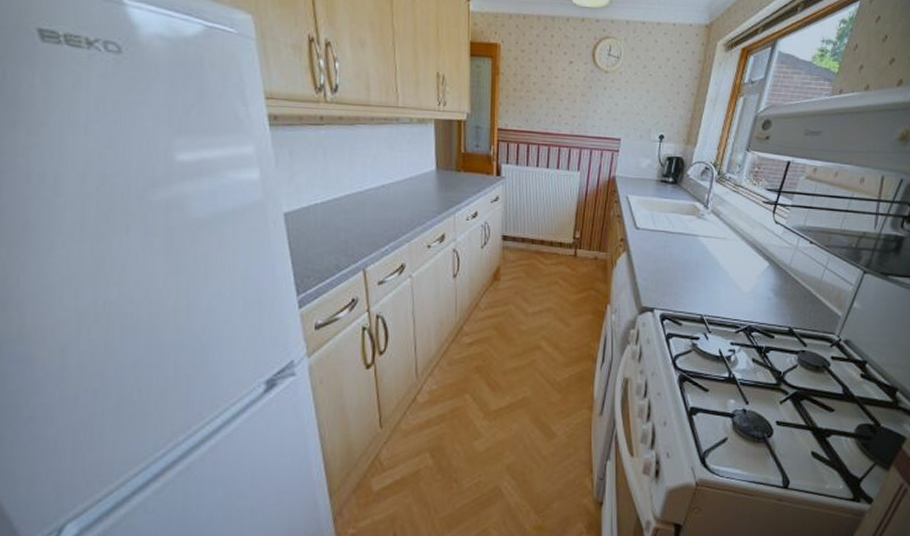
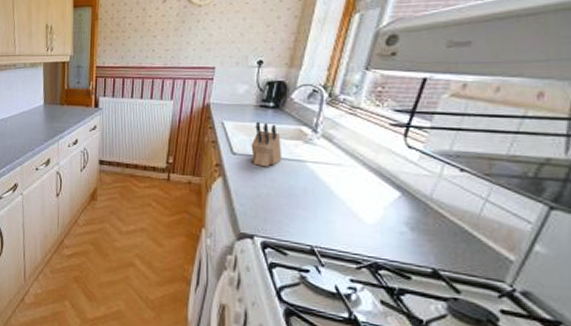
knife block: none [652,196,679,242] -> present [251,121,282,167]

